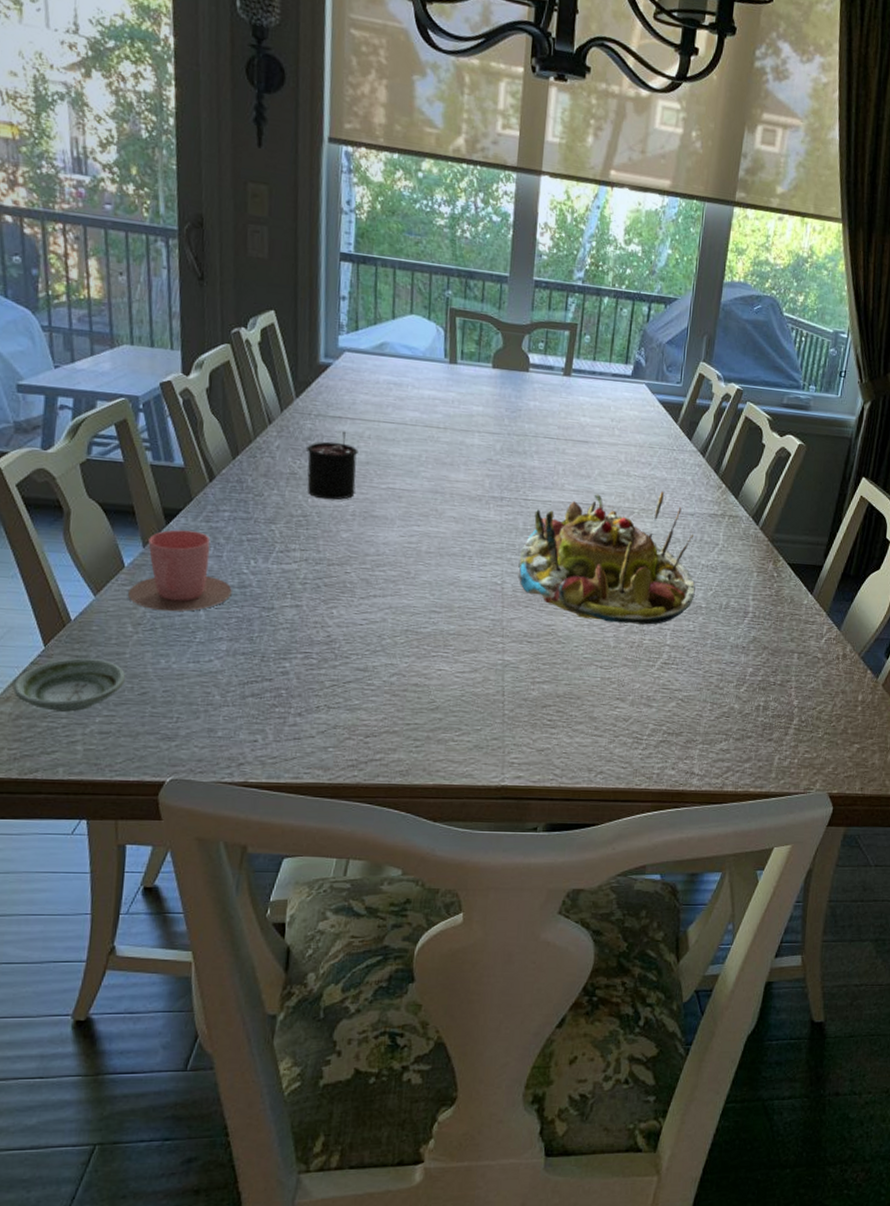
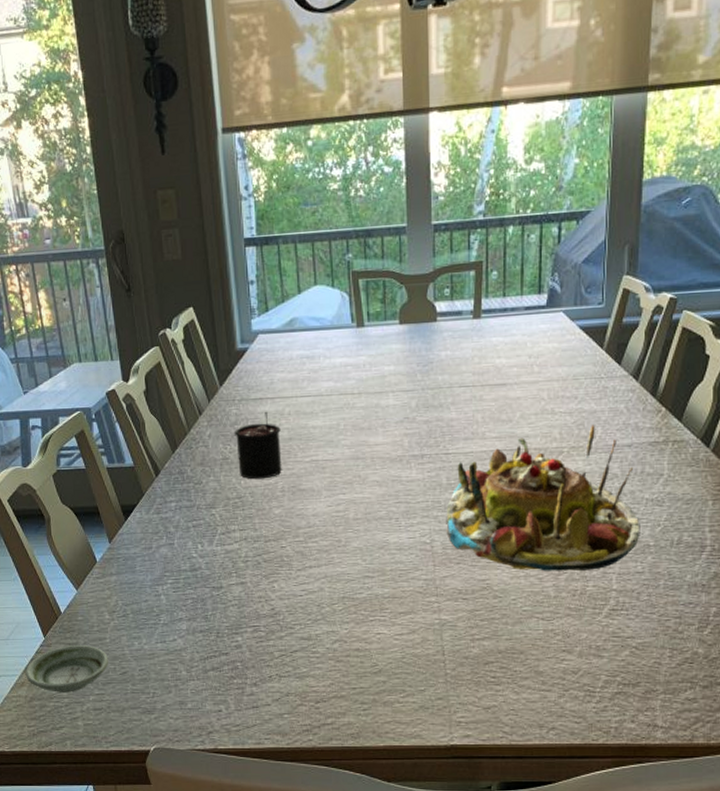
cup: present [128,529,232,612] -> none [102,523,186,599]

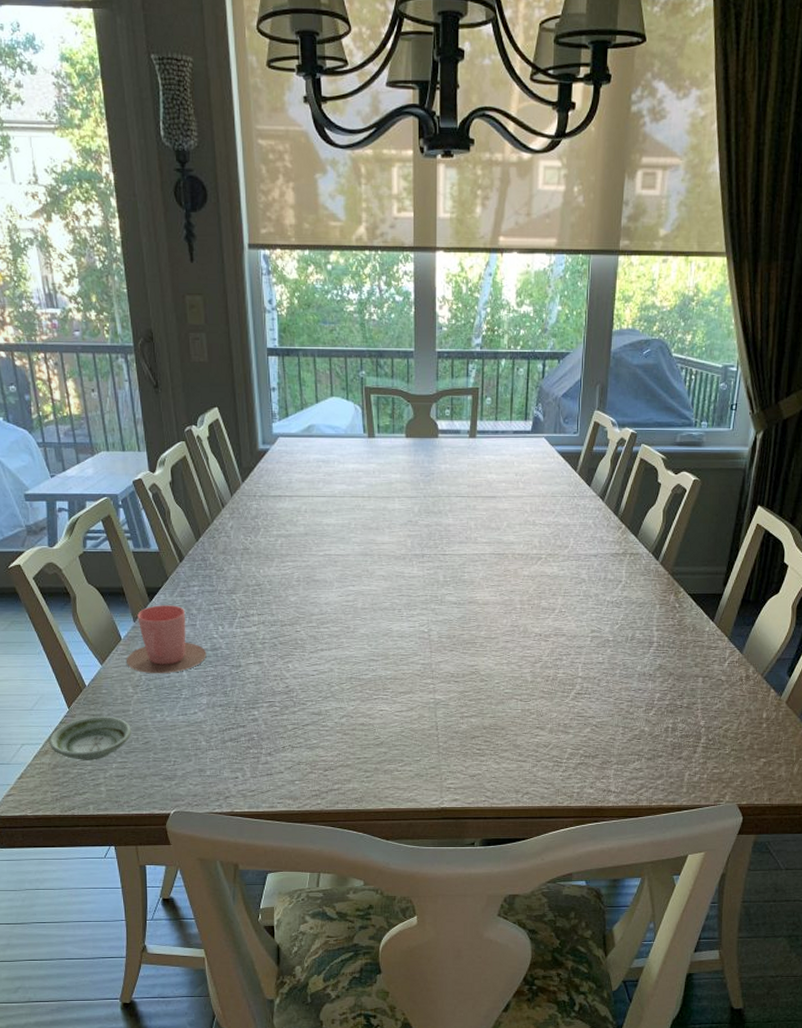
cup: none [102,523,186,599] -> present [127,605,207,674]
candle: present [233,411,282,480] -> none [254,507,298,569]
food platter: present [446,425,640,571] -> none [442,536,602,660]

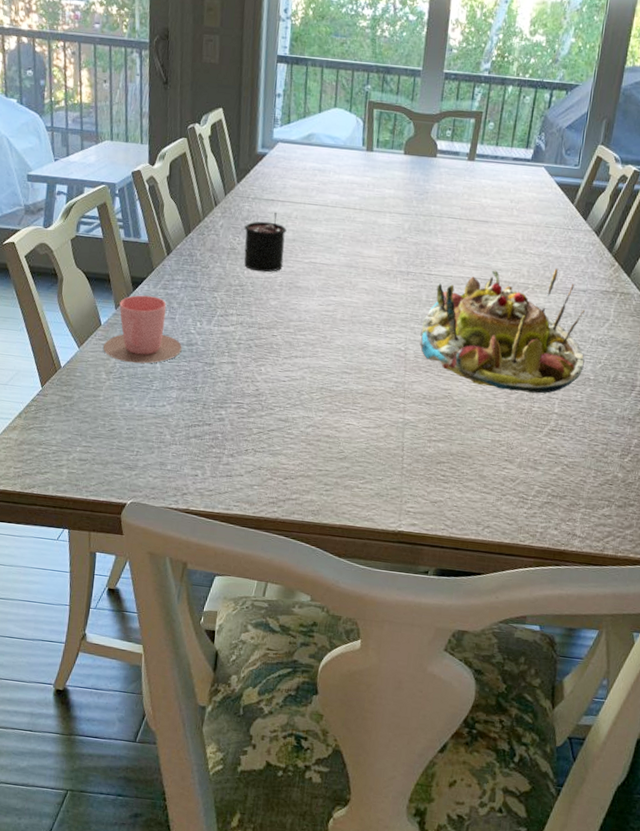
saucer: present [49,717,131,760] -> none [19,398,99,442]
candle: none [254,507,298,569] -> present [244,212,287,273]
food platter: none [442,536,602,660] -> present [420,268,586,394]

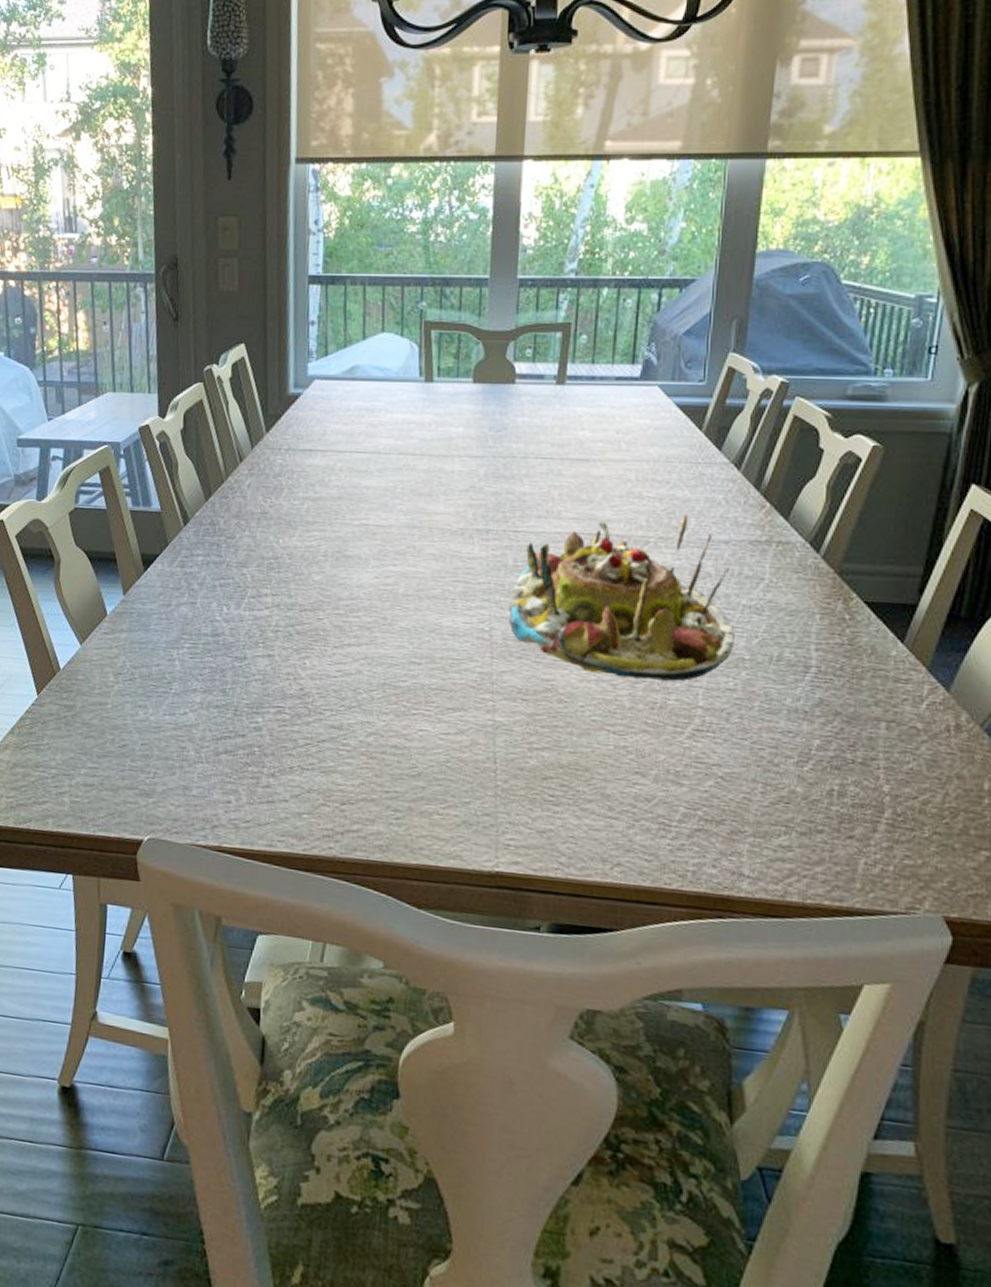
cup: present [103,295,182,364] -> none [110,576,206,661]
candle: present [244,212,287,273] -> none [276,464,330,540]

